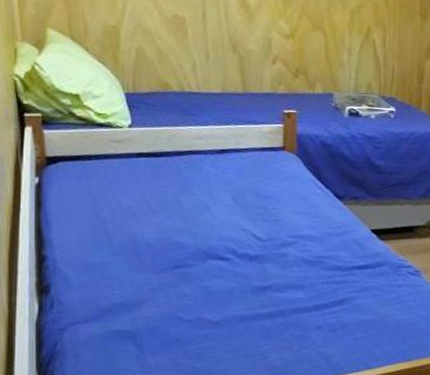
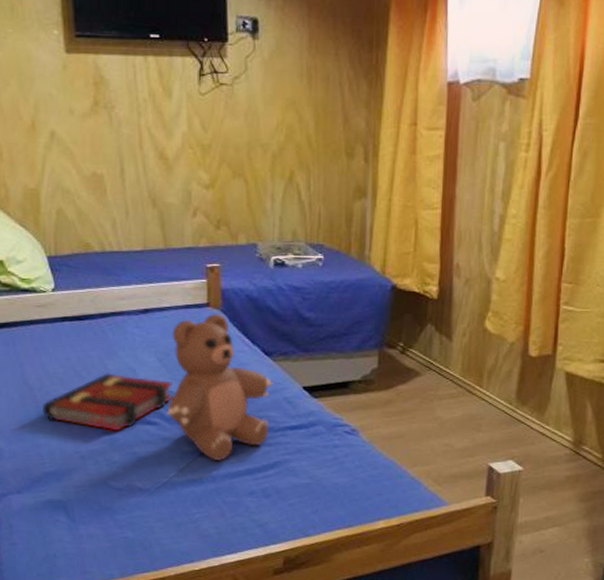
book: none [115,209,246,266] -> present [43,373,172,431]
teddy bear: none [240,156,344,297] -> present [167,313,274,462]

